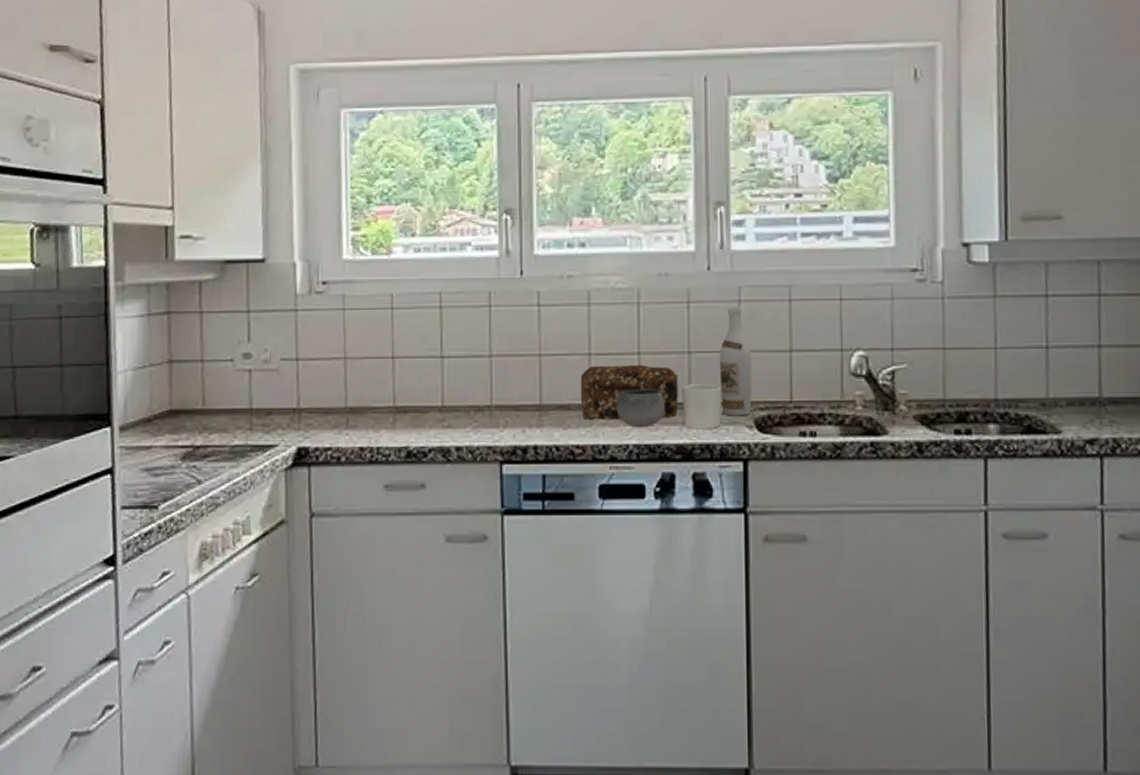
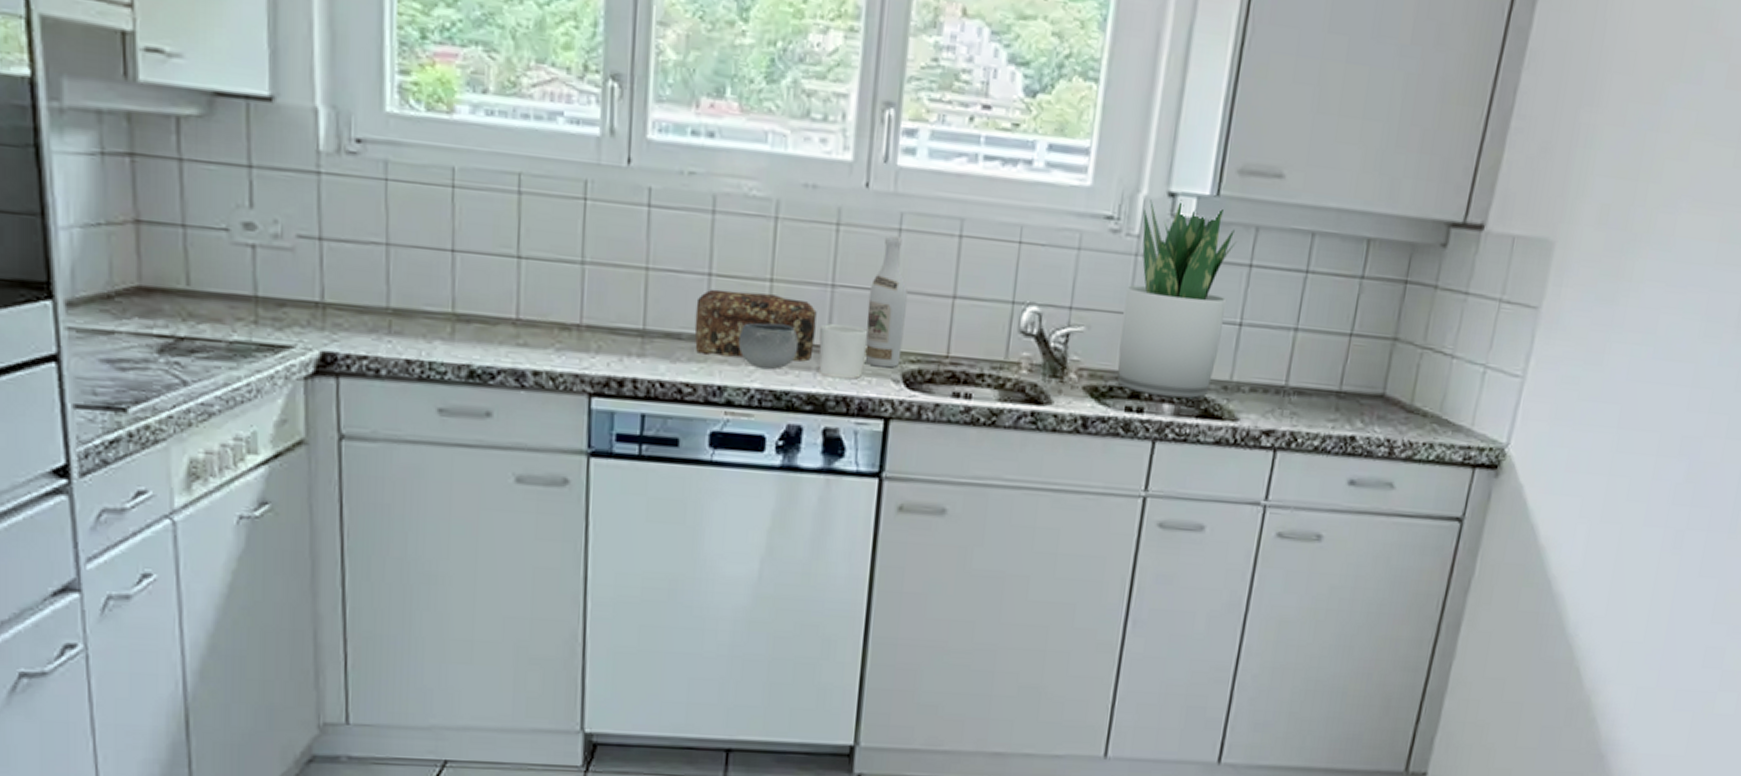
planter: none [938,248,1031,418] -> present [1117,199,1236,399]

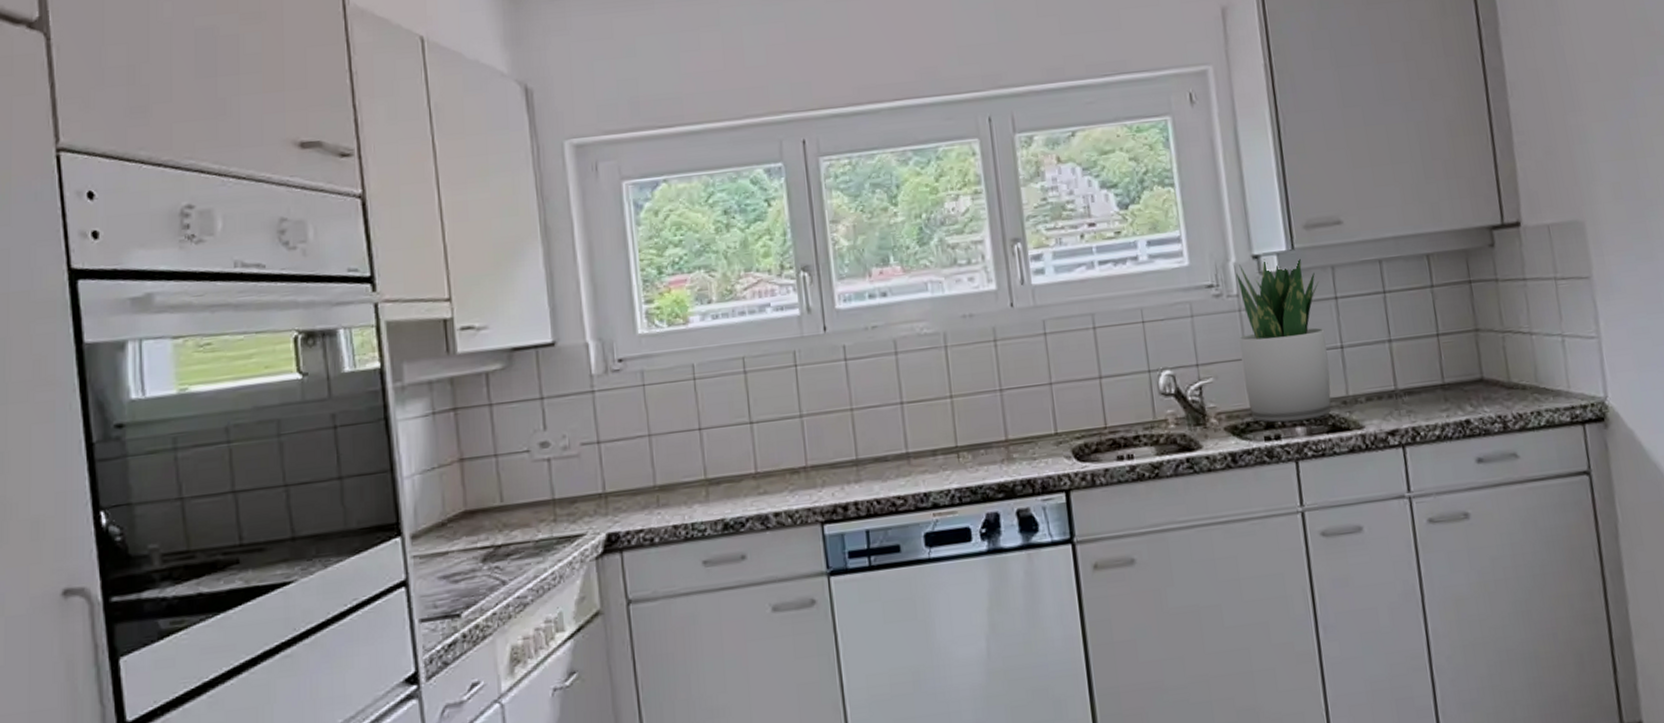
bread loaf: present [694,289,817,362] -> none [894,407,996,470]
bowl: present [738,323,799,370] -> none [933,430,983,472]
mug: present [818,323,869,380] -> none [997,418,1040,466]
wine bottle: present [864,234,908,368] -> none [1030,338,1068,449]

